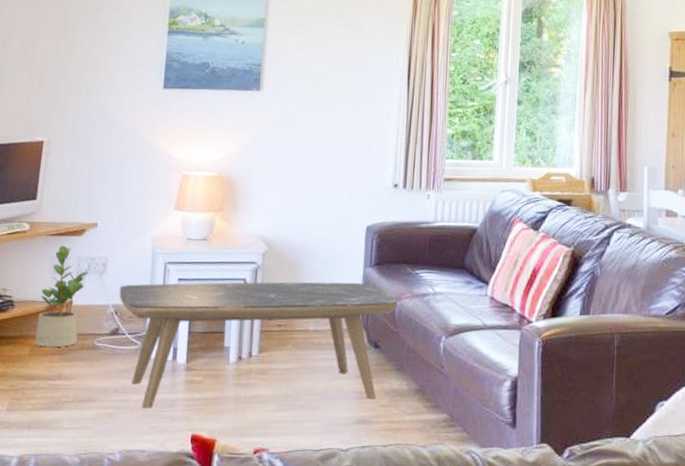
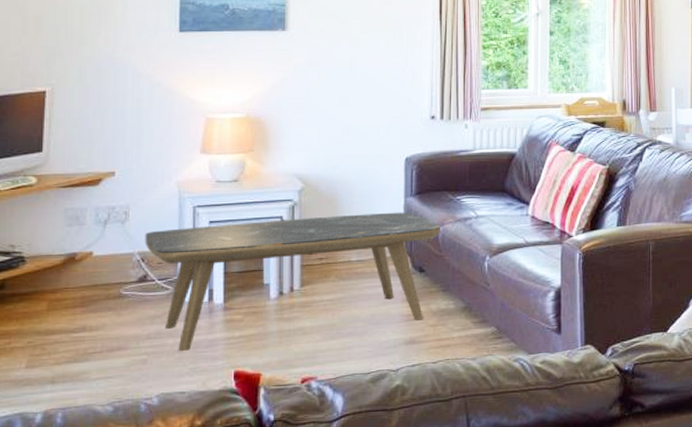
potted plant: present [35,245,88,348] -> none [53,196,108,301]

